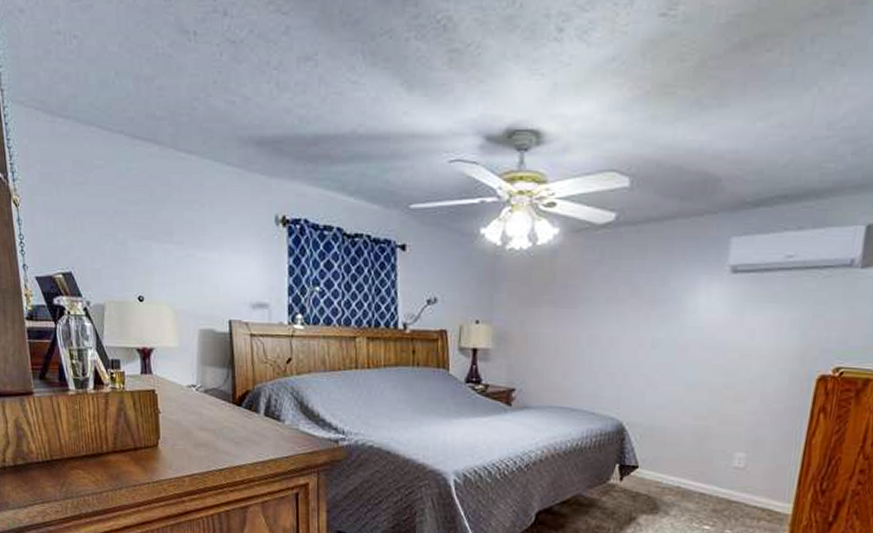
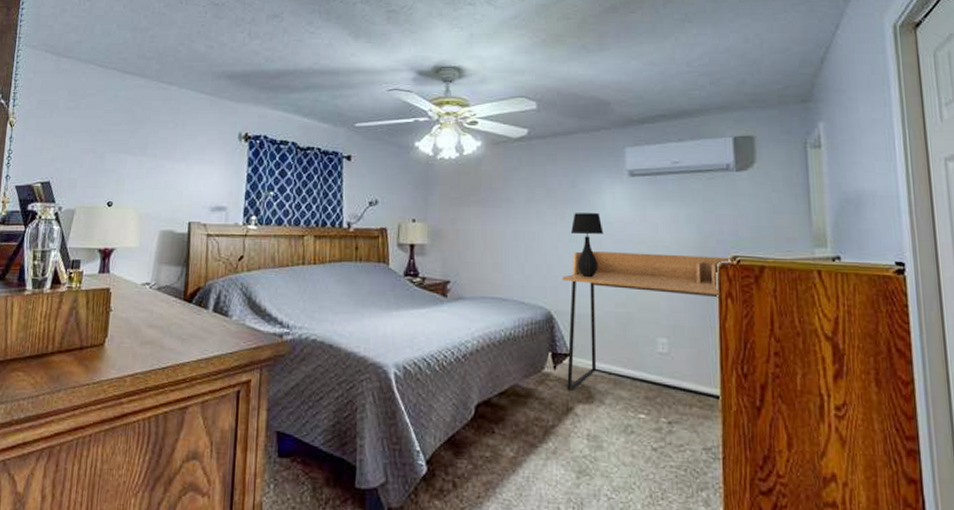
desk: none [632,359,834,515] -> present [562,251,731,400]
table lamp: none [653,315,692,389] -> present [570,213,603,278]

